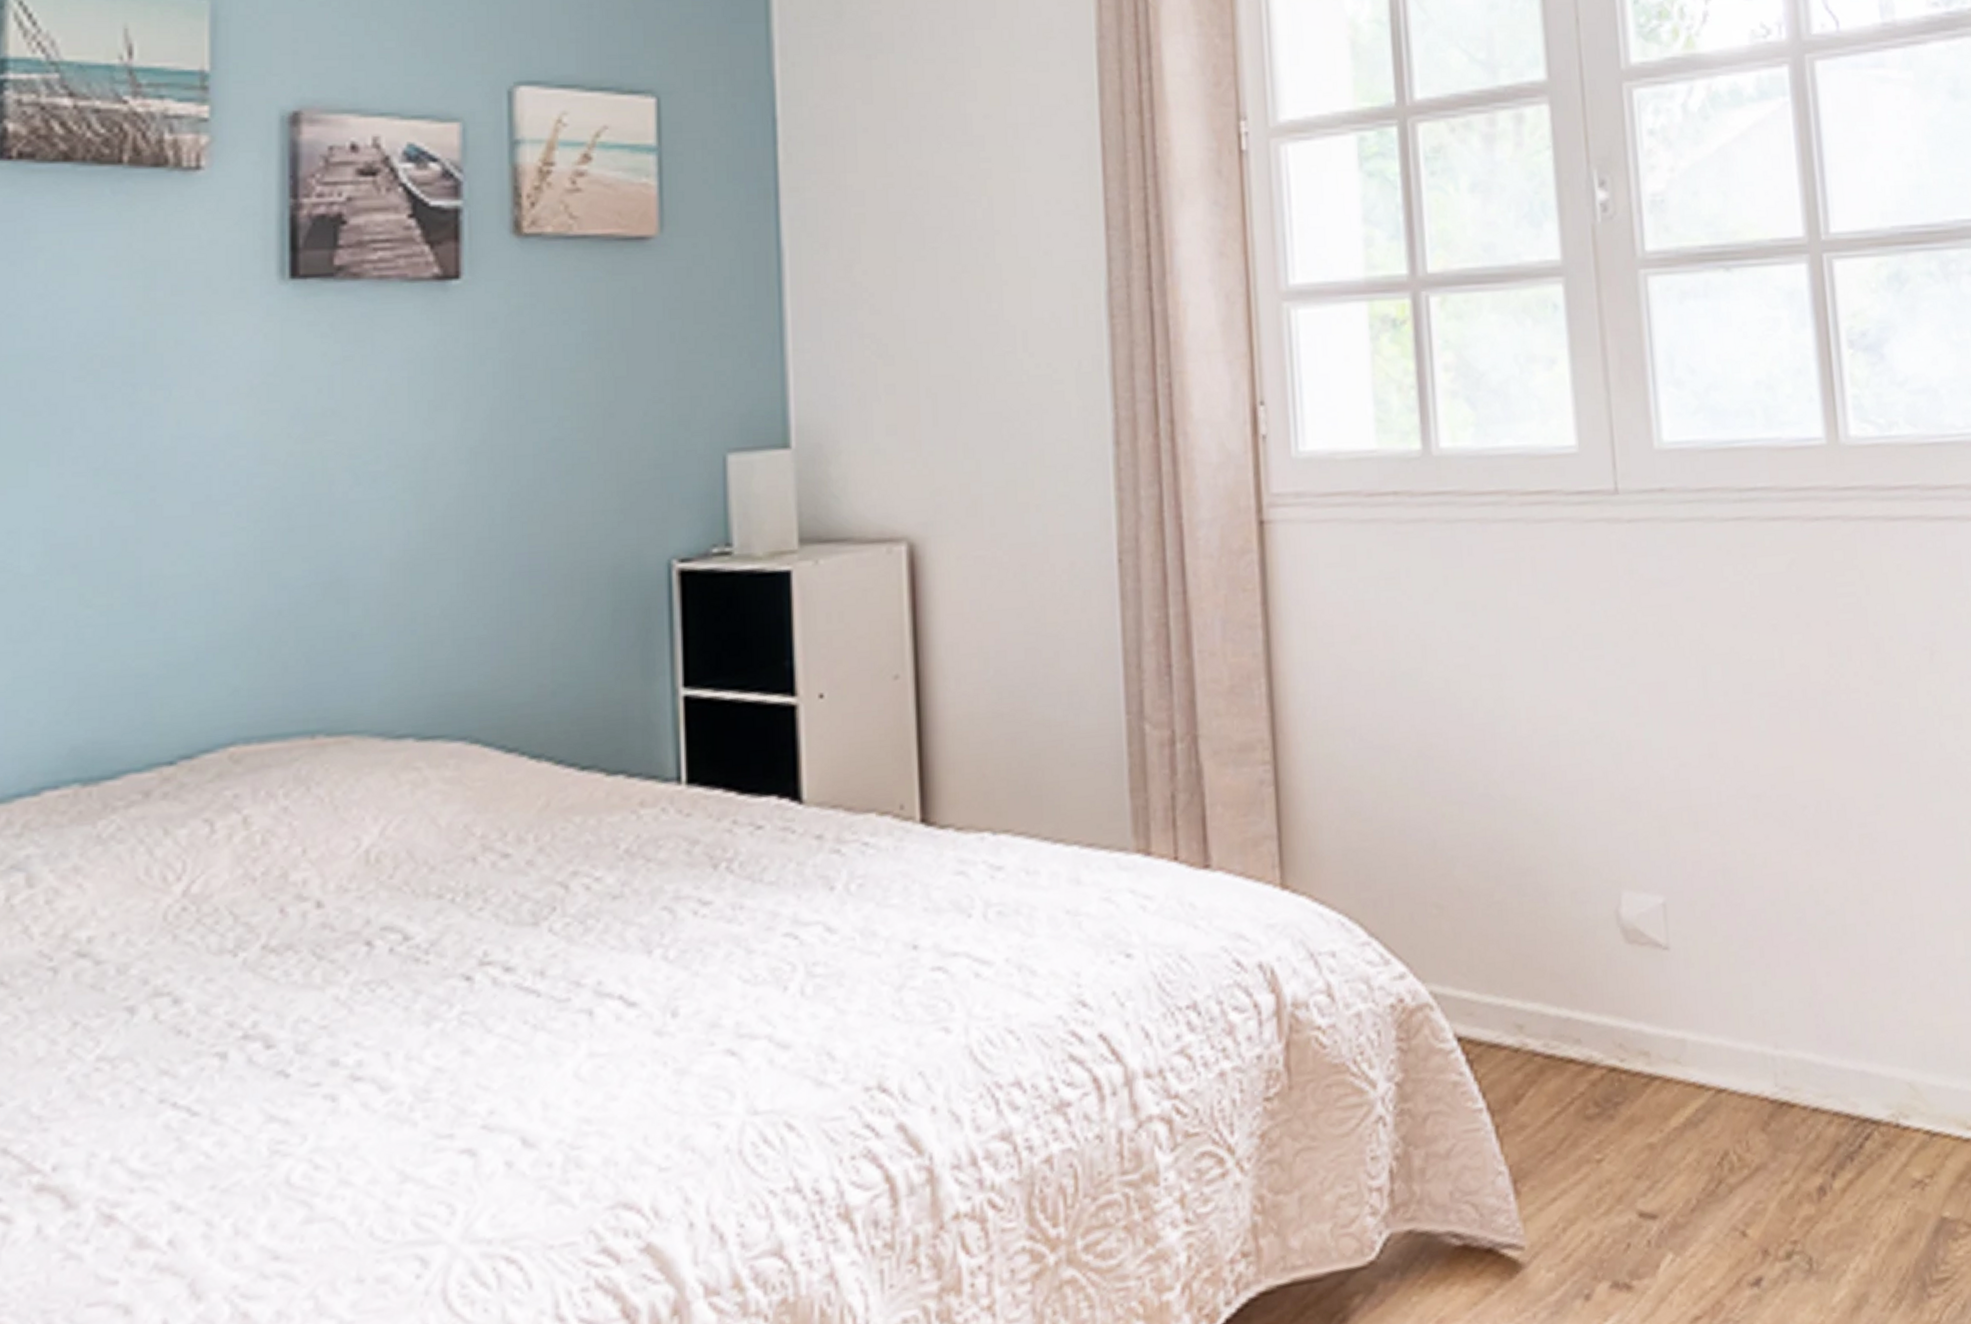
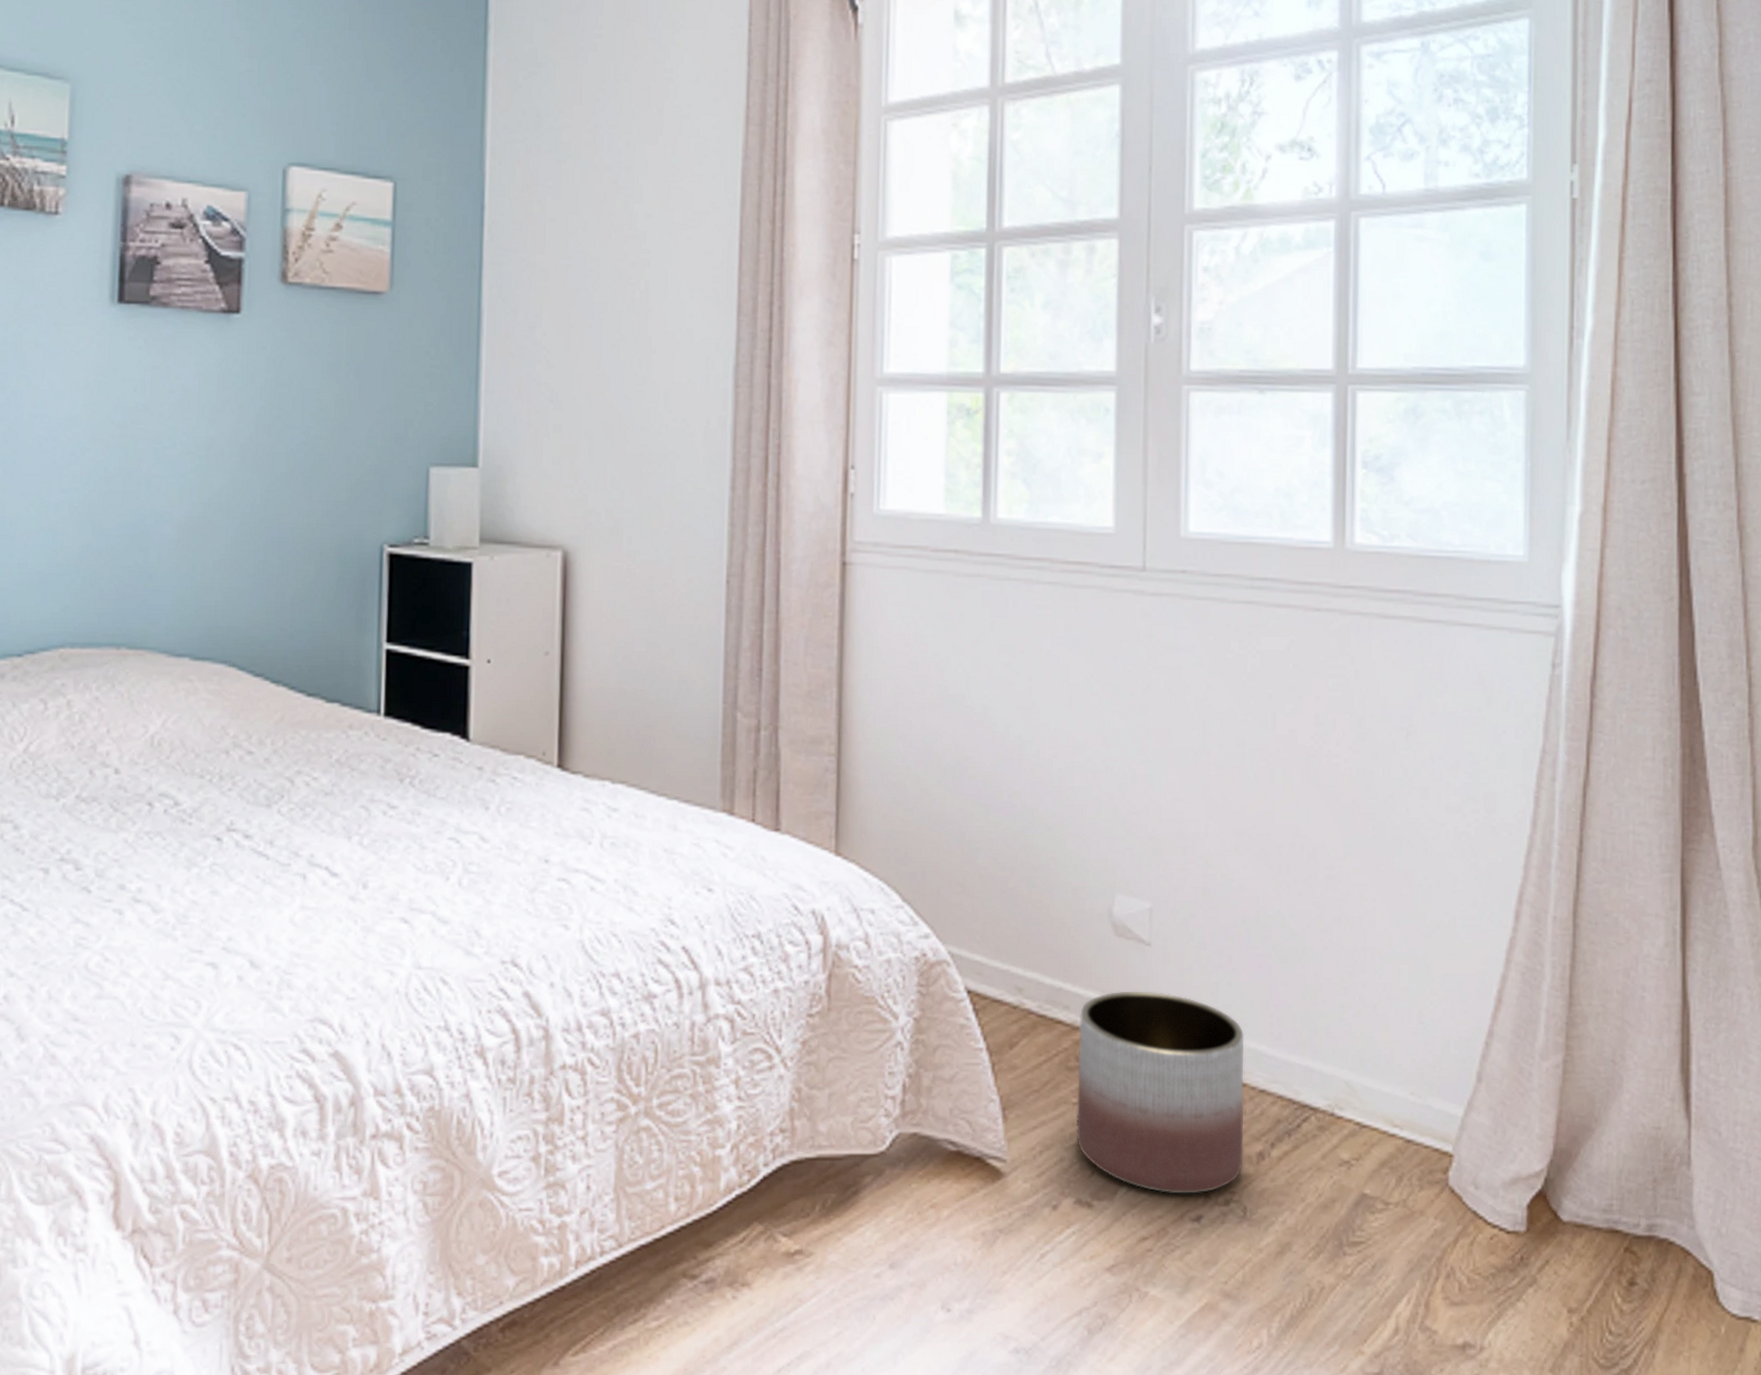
planter: none [1594,1005,1803,1258] -> present [1076,991,1245,1194]

